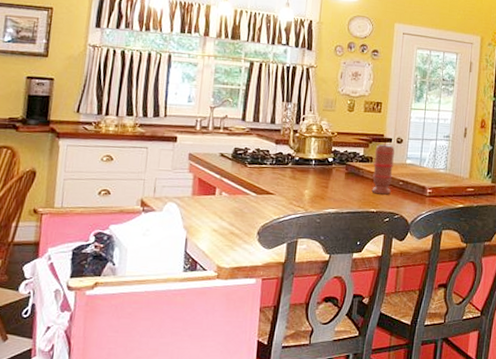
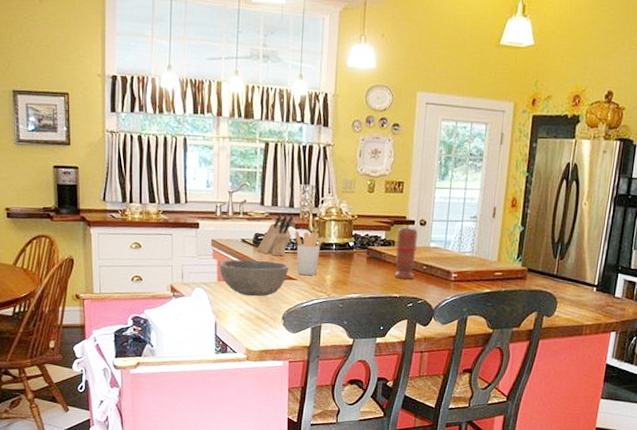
bowl: none [194,173,267,211] -> present [219,259,288,297]
knife block: none [235,129,274,170] -> present [257,214,293,255]
utensil holder: none [274,146,304,190] -> present [295,231,325,275]

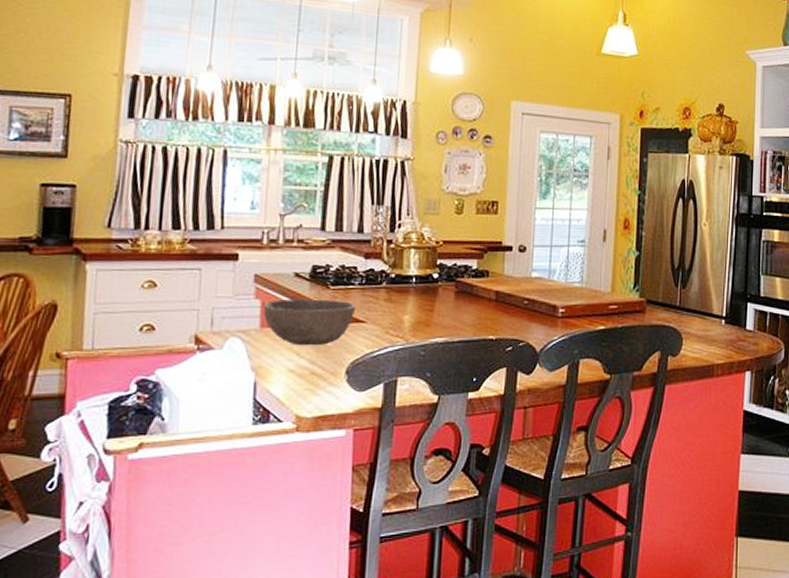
knife block: present [257,214,293,255] -> none [314,241,363,292]
utensil holder: present [295,231,325,275] -> none [364,261,402,316]
spice grinder: present [394,226,418,280] -> none [489,253,517,317]

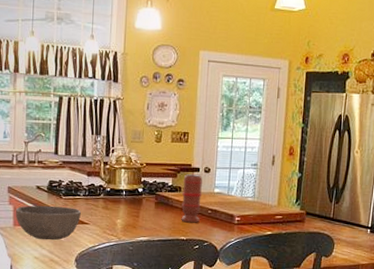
spice grinder: none [489,253,517,317] -> present [181,173,203,223]

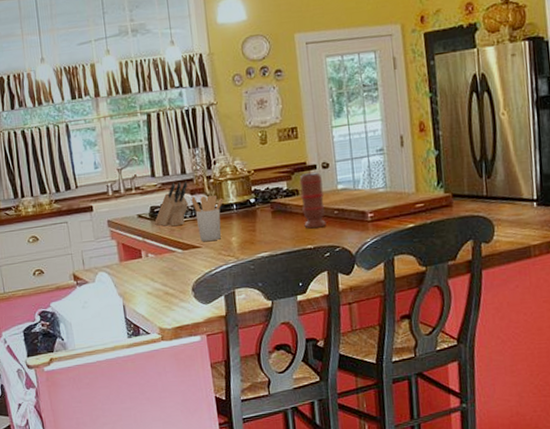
bowl: present [15,205,81,240] -> none [119,232,191,273]
knife block: none [51,162,85,201] -> present [154,181,189,226]
utensil holder: none [87,178,115,220] -> present [191,195,223,241]

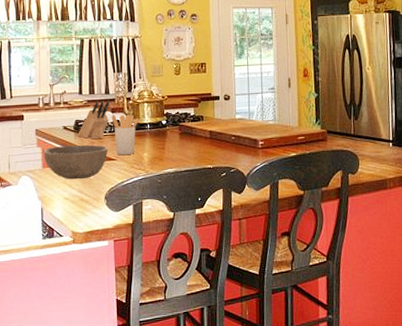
bowl: none [119,232,191,273] -> present [43,144,108,180]
spice grinder: present [299,172,327,229] -> none [204,102,225,151]

